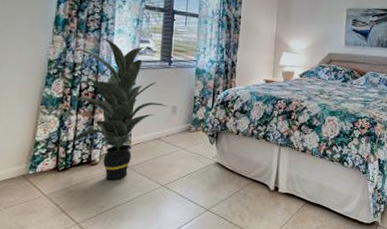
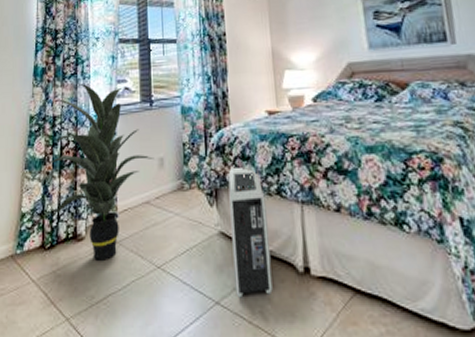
air purifier: none [223,116,254,207] -> present [228,165,273,298]

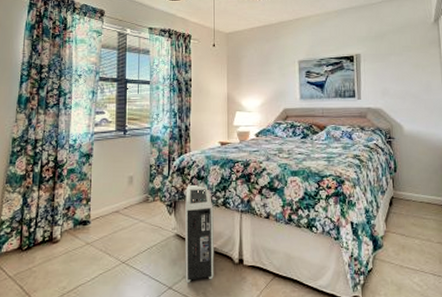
indoor plant: present [47,83,154,261] -> none [27,112,125,259]

